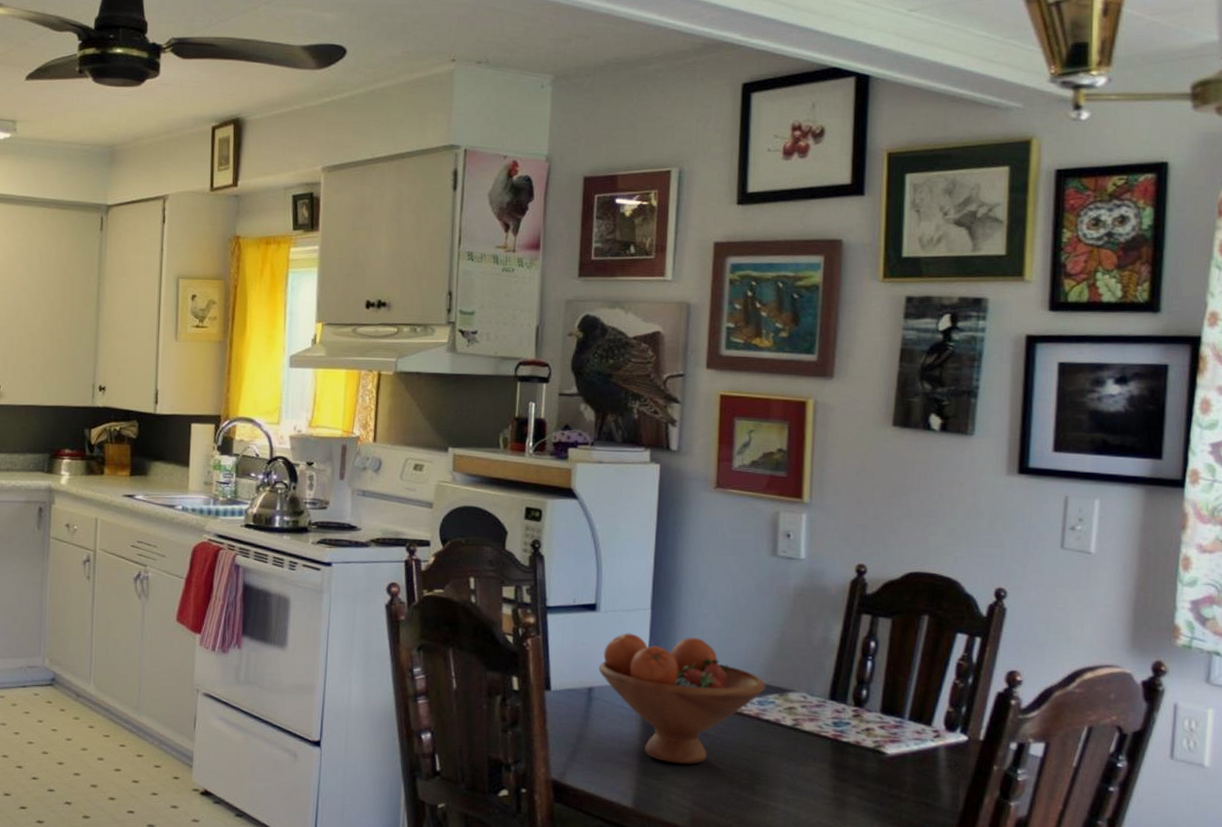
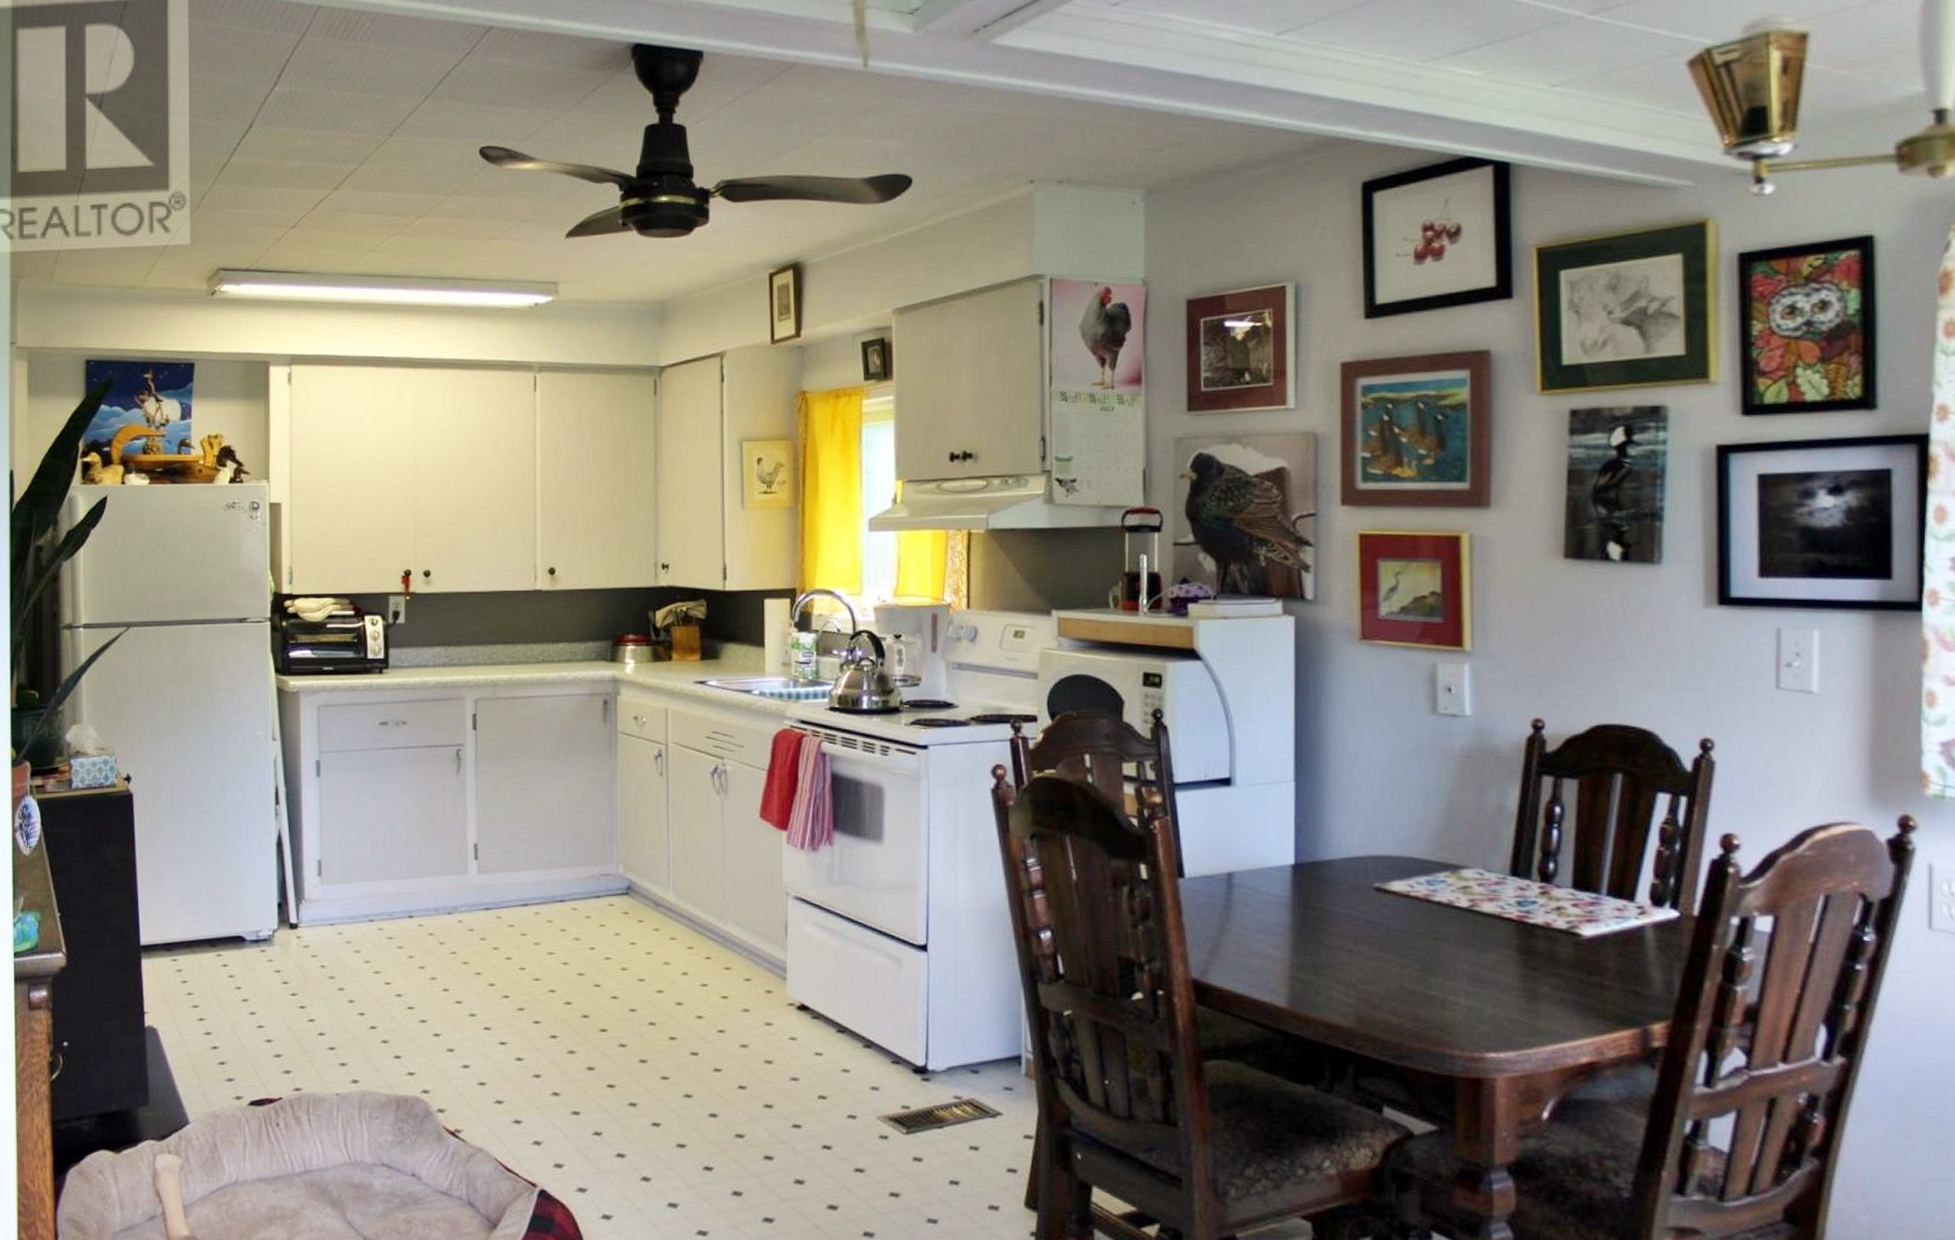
fruit bowl: present [598,633,766,765] -> none [1238,809,1434,957]

